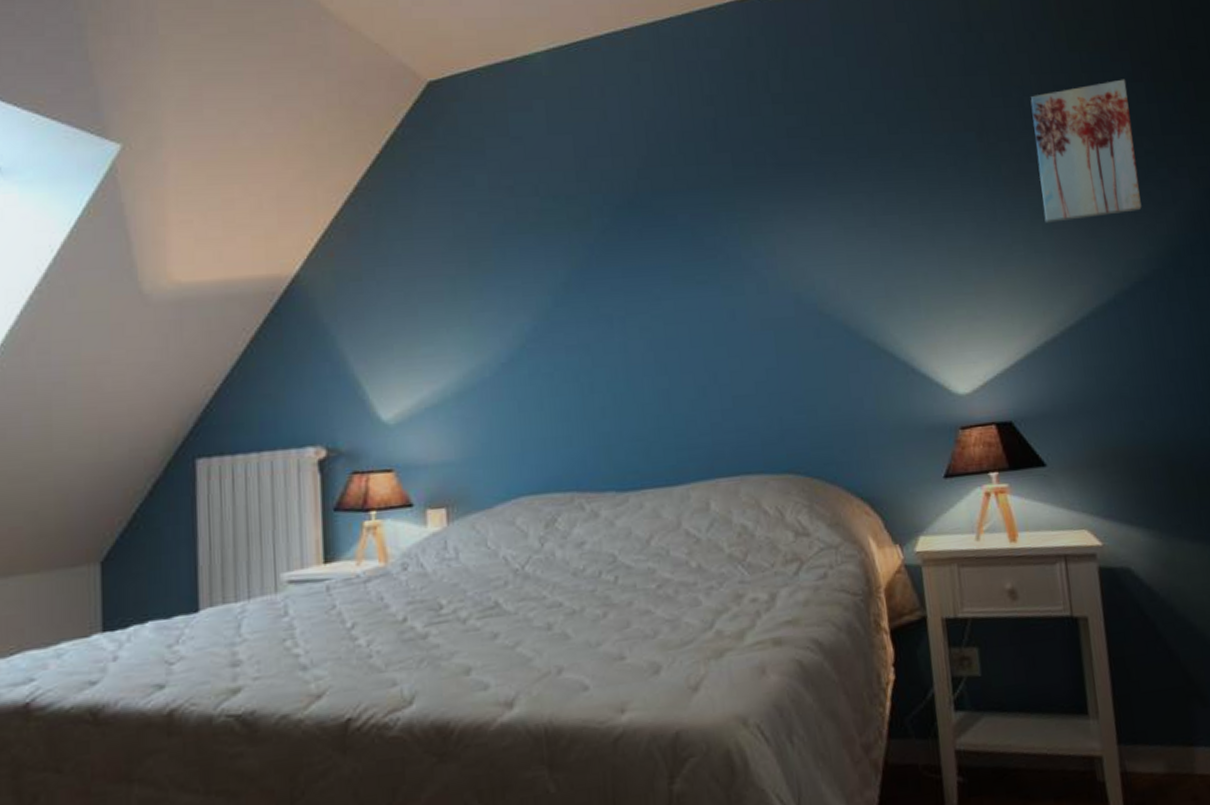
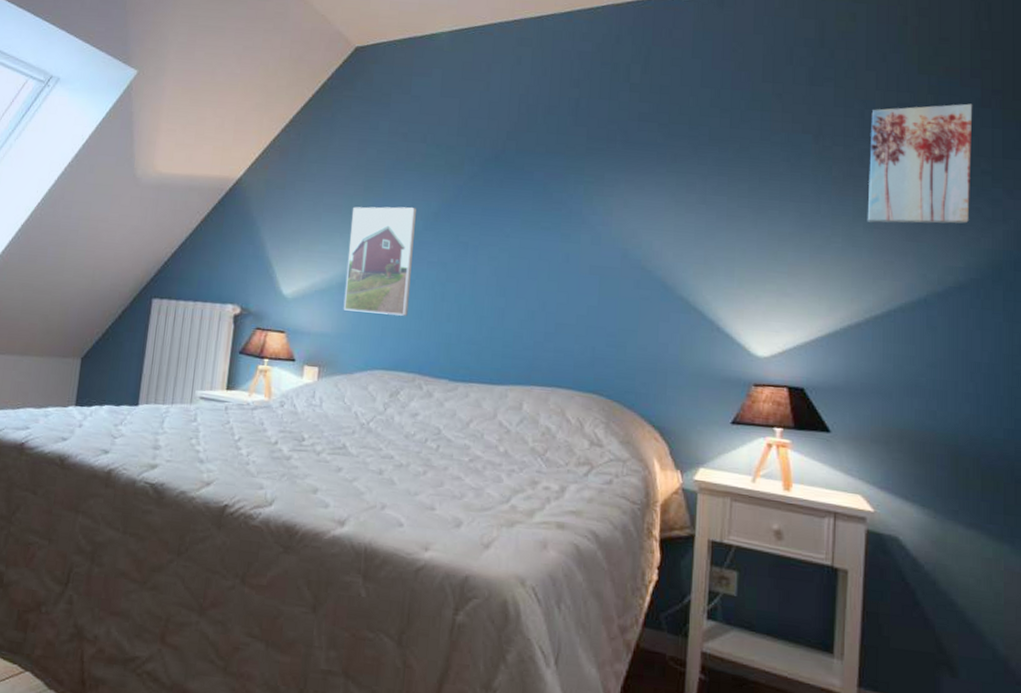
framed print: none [458,279,551,427] -> present [343,206,416,316]

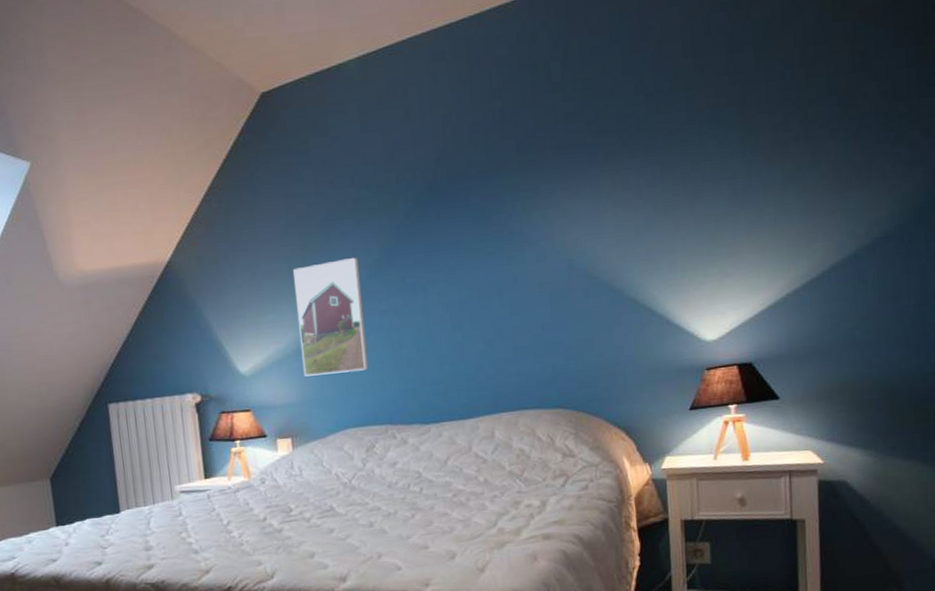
wall art: present [867,103,973,224] -> none [791,45,890,188]

